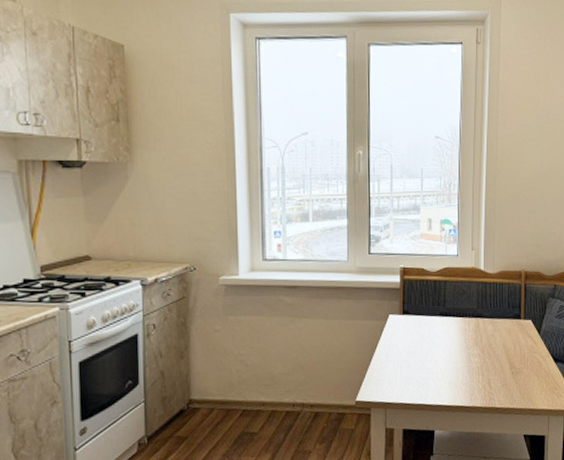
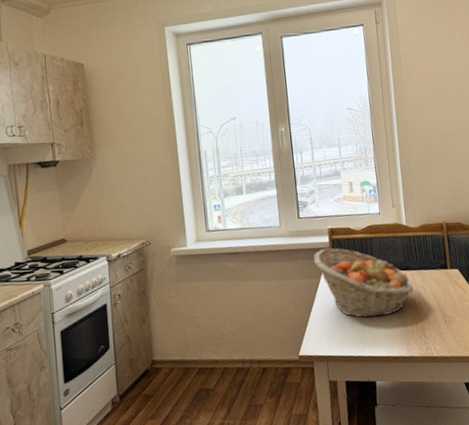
fruit basket: none [381,288,484,365] -> present [313,247,414,318]

